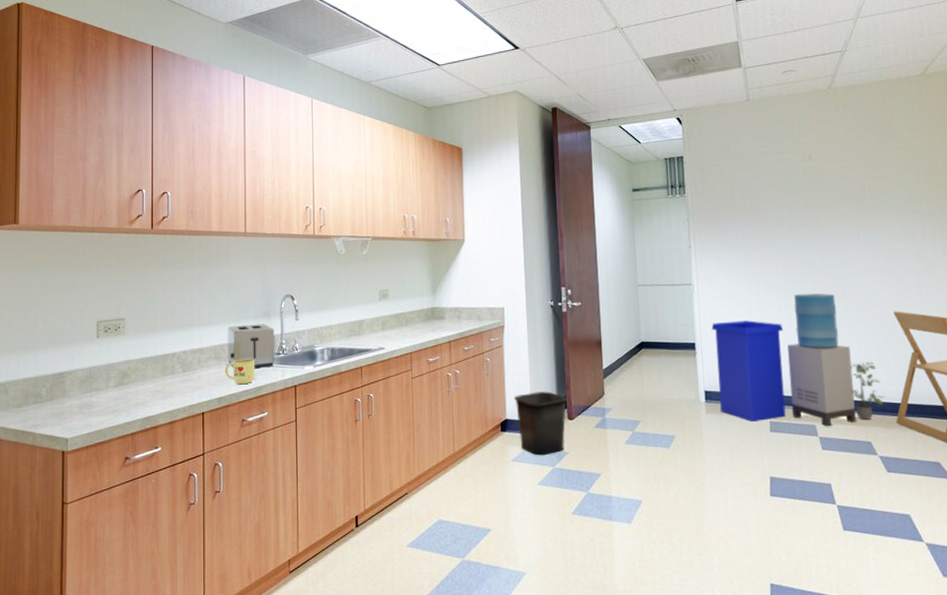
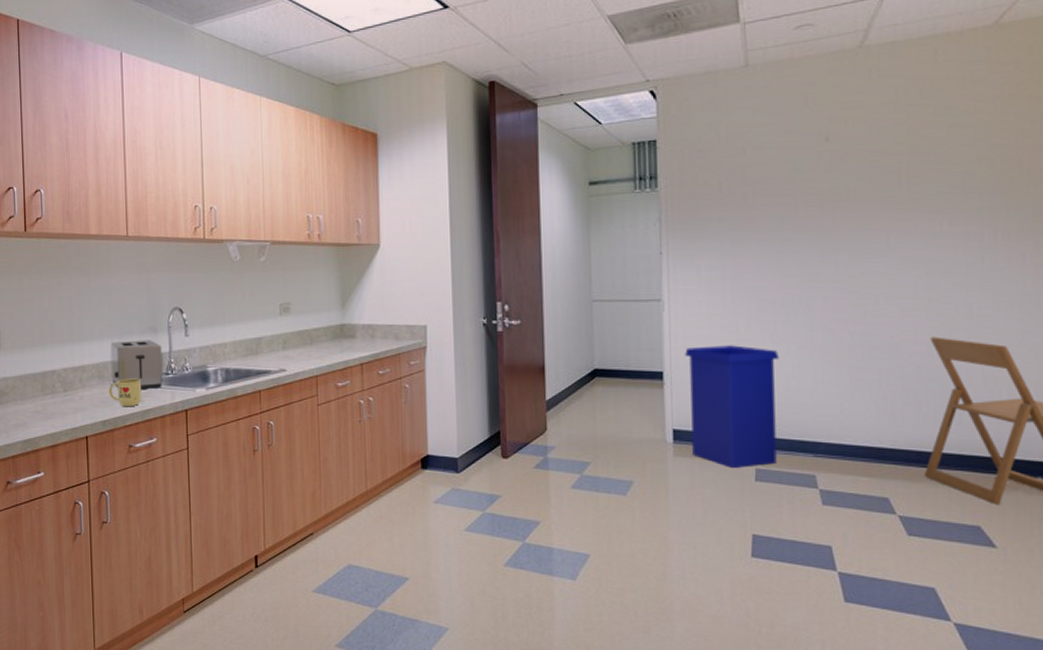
waste bin: present [513,391,568,456] -> none [436,424,502,498]
water cooler: present [787,293,857,426] -> none [783,312,872,477]
potted plant: present [850,361,884,420] -> none [866,399,910,471]

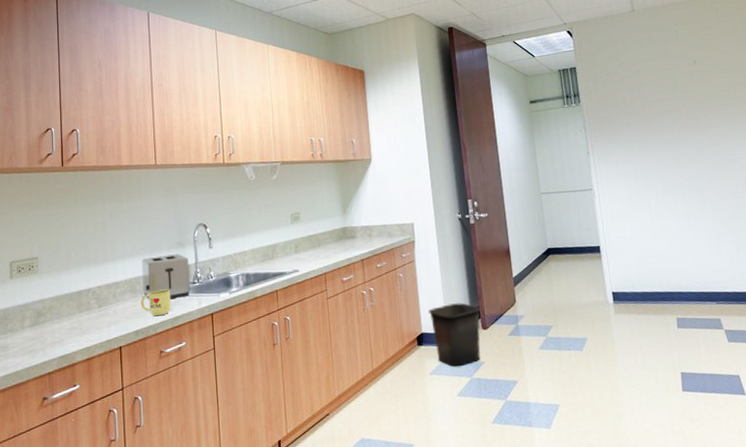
waste bin: none [436,424,502,498] -> present [428,302,481,367]
recycling bin: present [685,345,780,468] -> none [614,220,691,319]

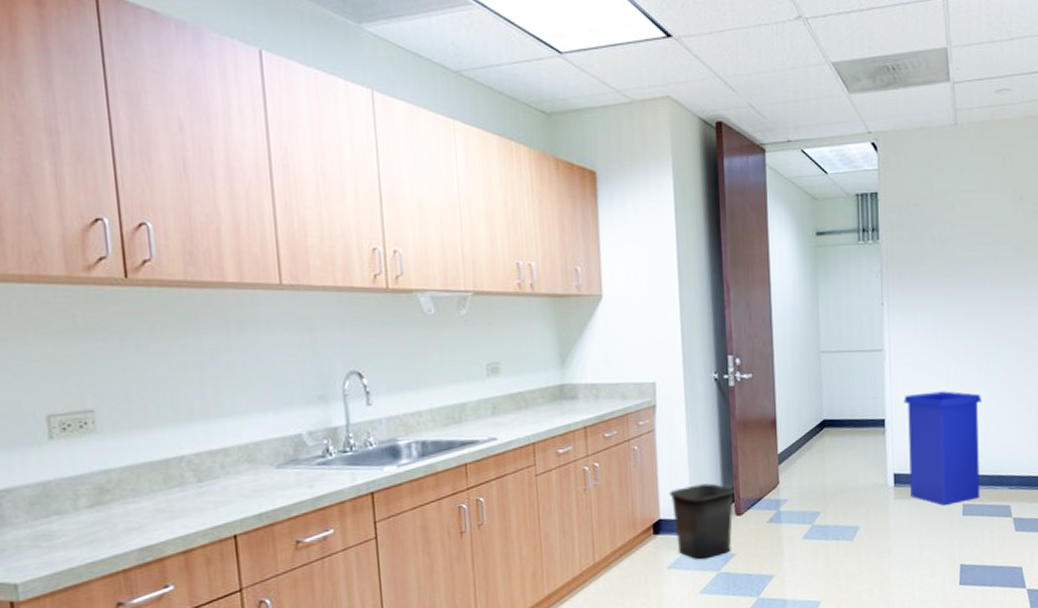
mug: present [140,289,172,317] -> none [263,459,312,496]
toaster: present [141,254,191,300] -> none [263,412,340,473]
recycling bin: none [614,220,691,319] -> present [904,391,983,505]

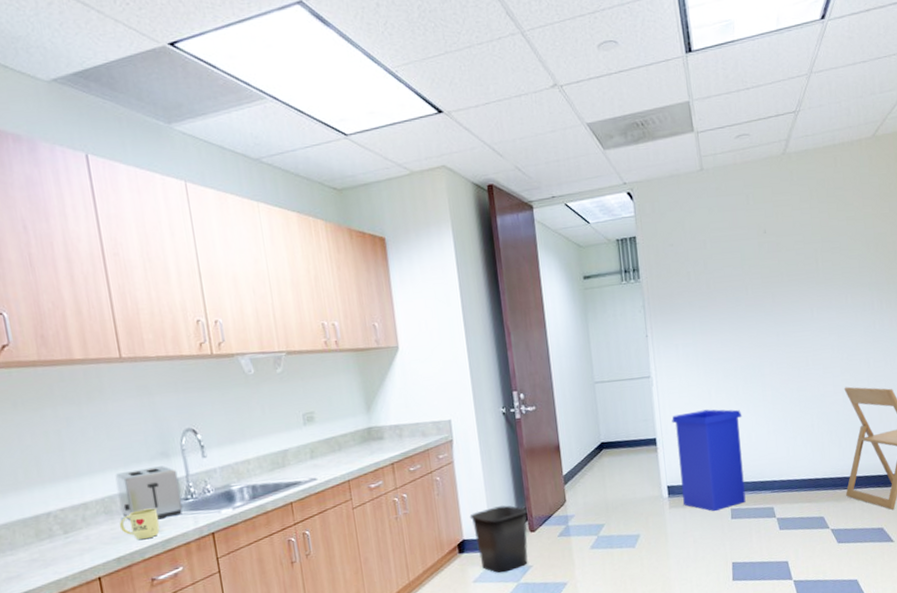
toaster: none [263,412,340,473] -> present [115,466,183,521]
mug: none [263,459,312,496] -> present [119,507,161,541]

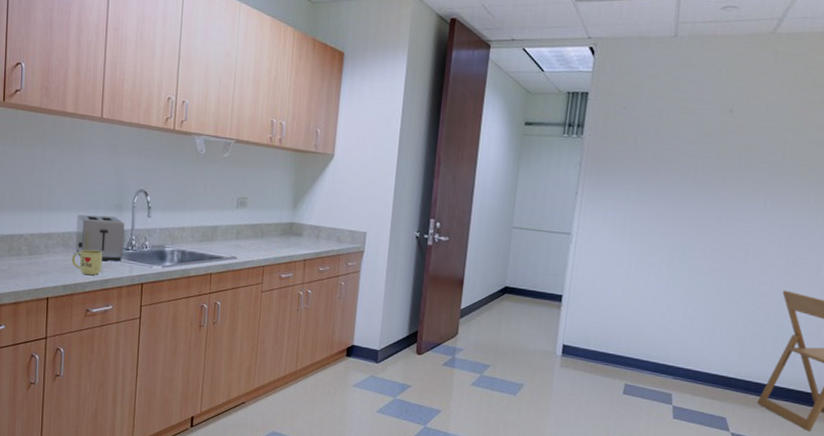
waste bin: present [469,505,528,573] -> none [363,322,419,385]
recycling bin: present [672,409,746,511] -> none [576,277,660,382]

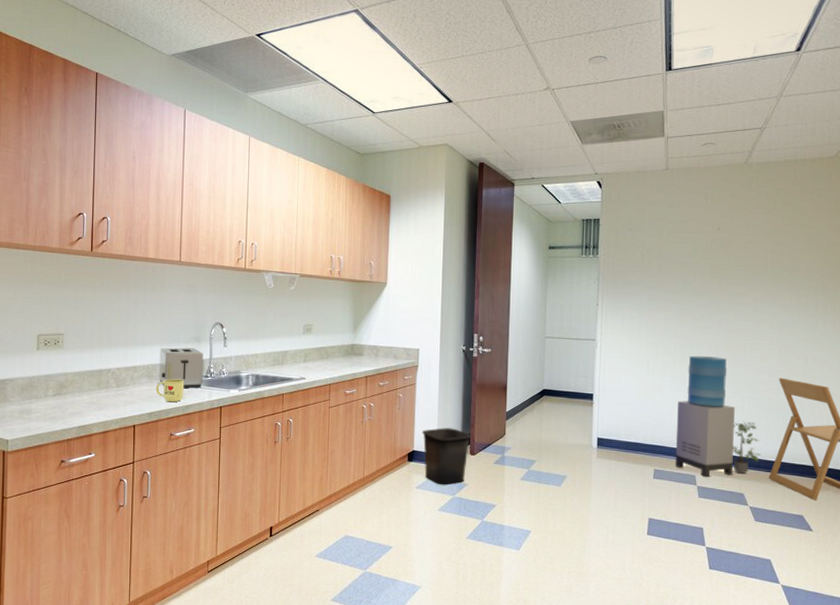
waste bin: none [363,322,419,385] -> present [421,428,471,485]
water cooler: none [649,258,727,397] -> present [675,355,735,477]
potted plant: none [717,337,751,396] -> present [732,421,761,474]

